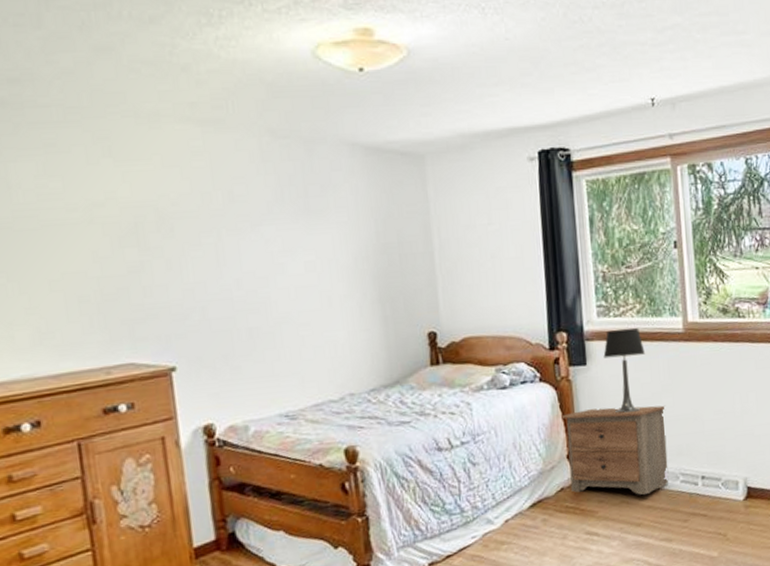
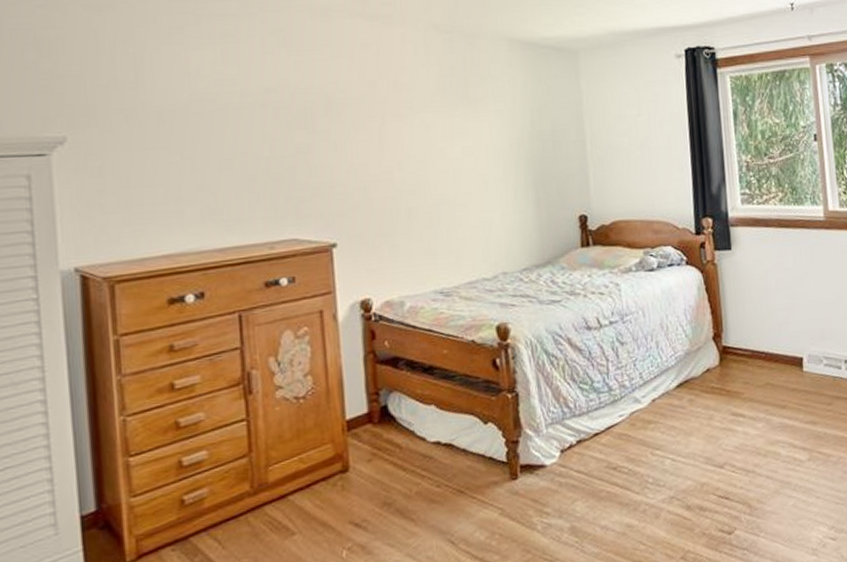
nightstand: present [561,405,669,496] -> none [707,290,813,378]
table lamp: present [603,327,645,413] -> none [747,215,788,297]

